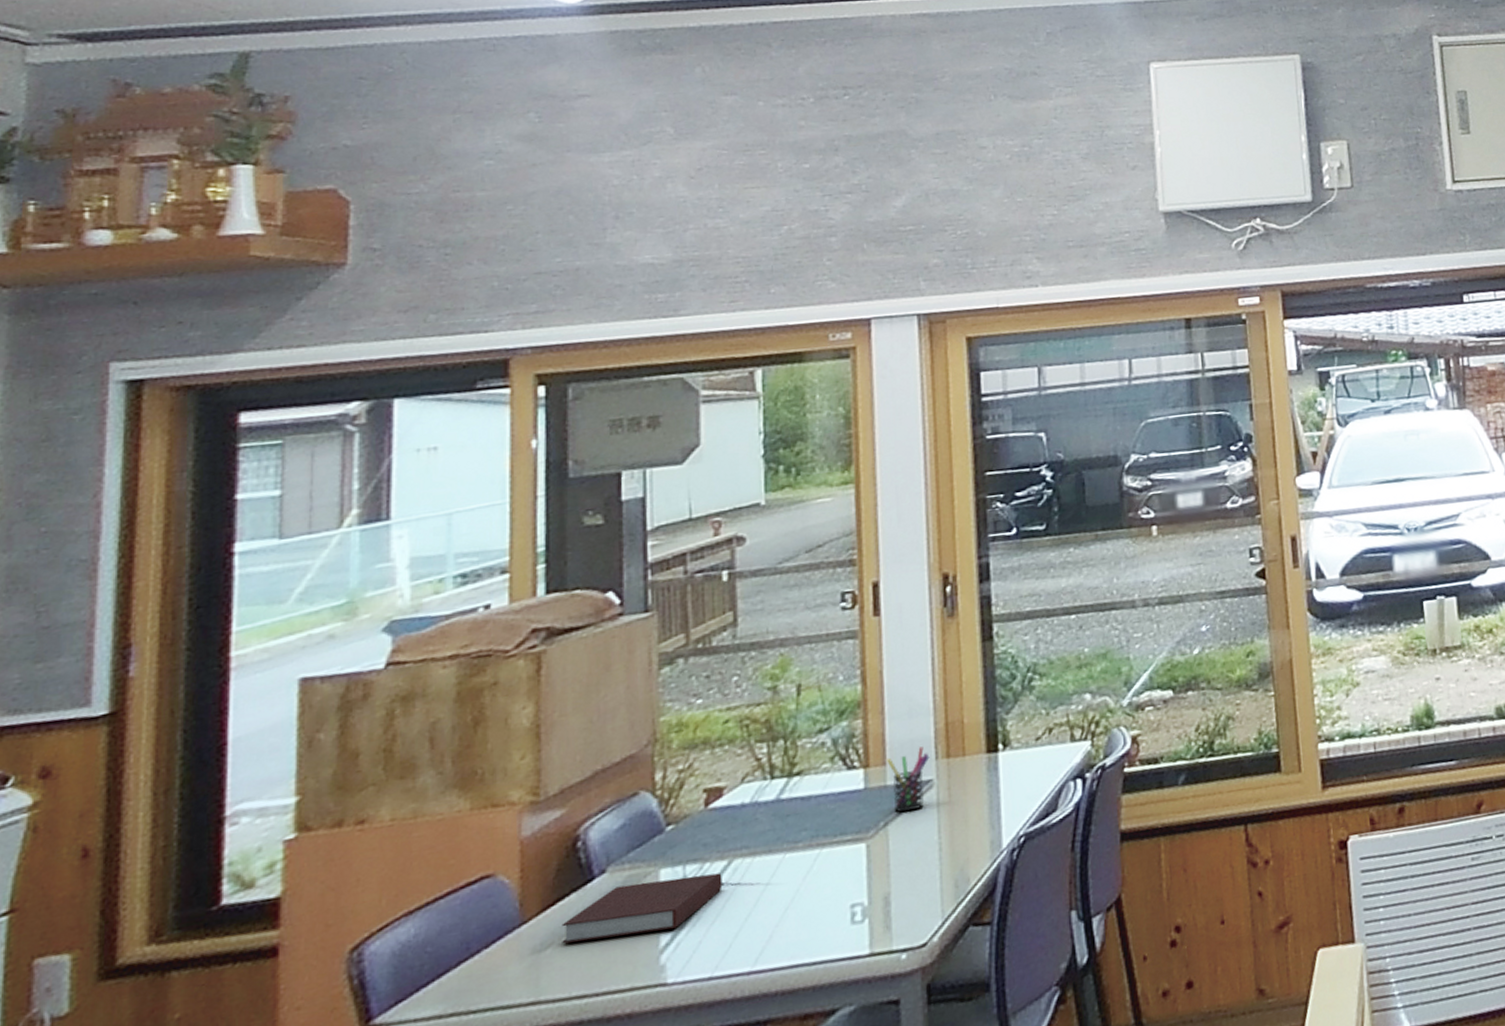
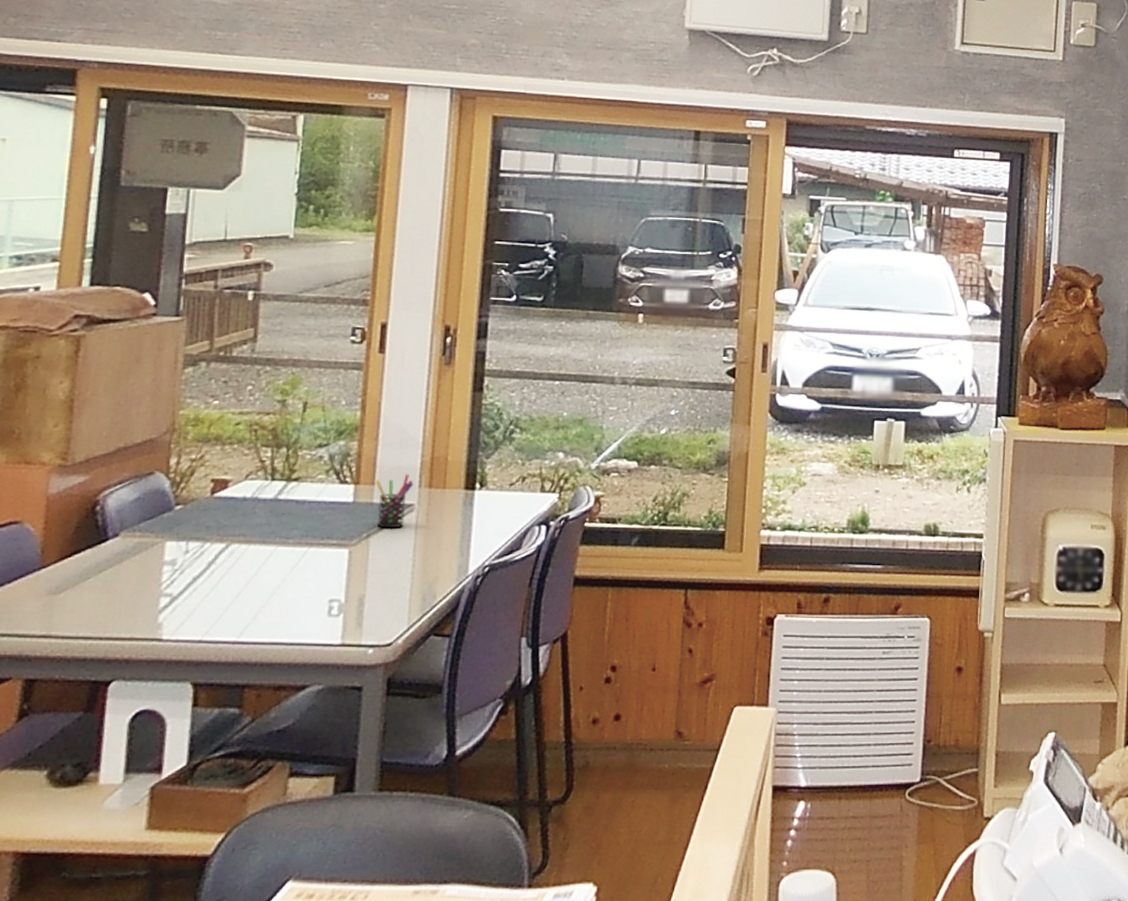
notebook: present [562,873,723,944] -> none [75,550,220,594]

